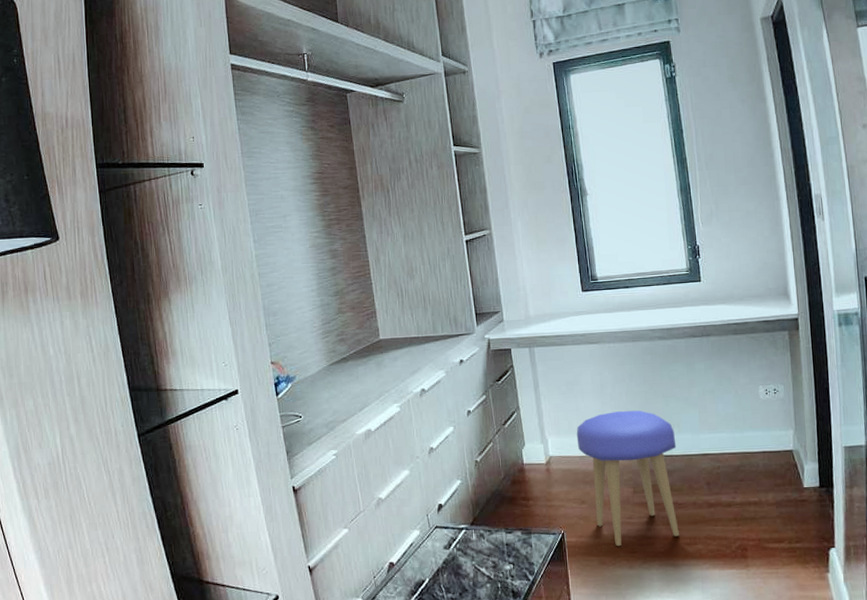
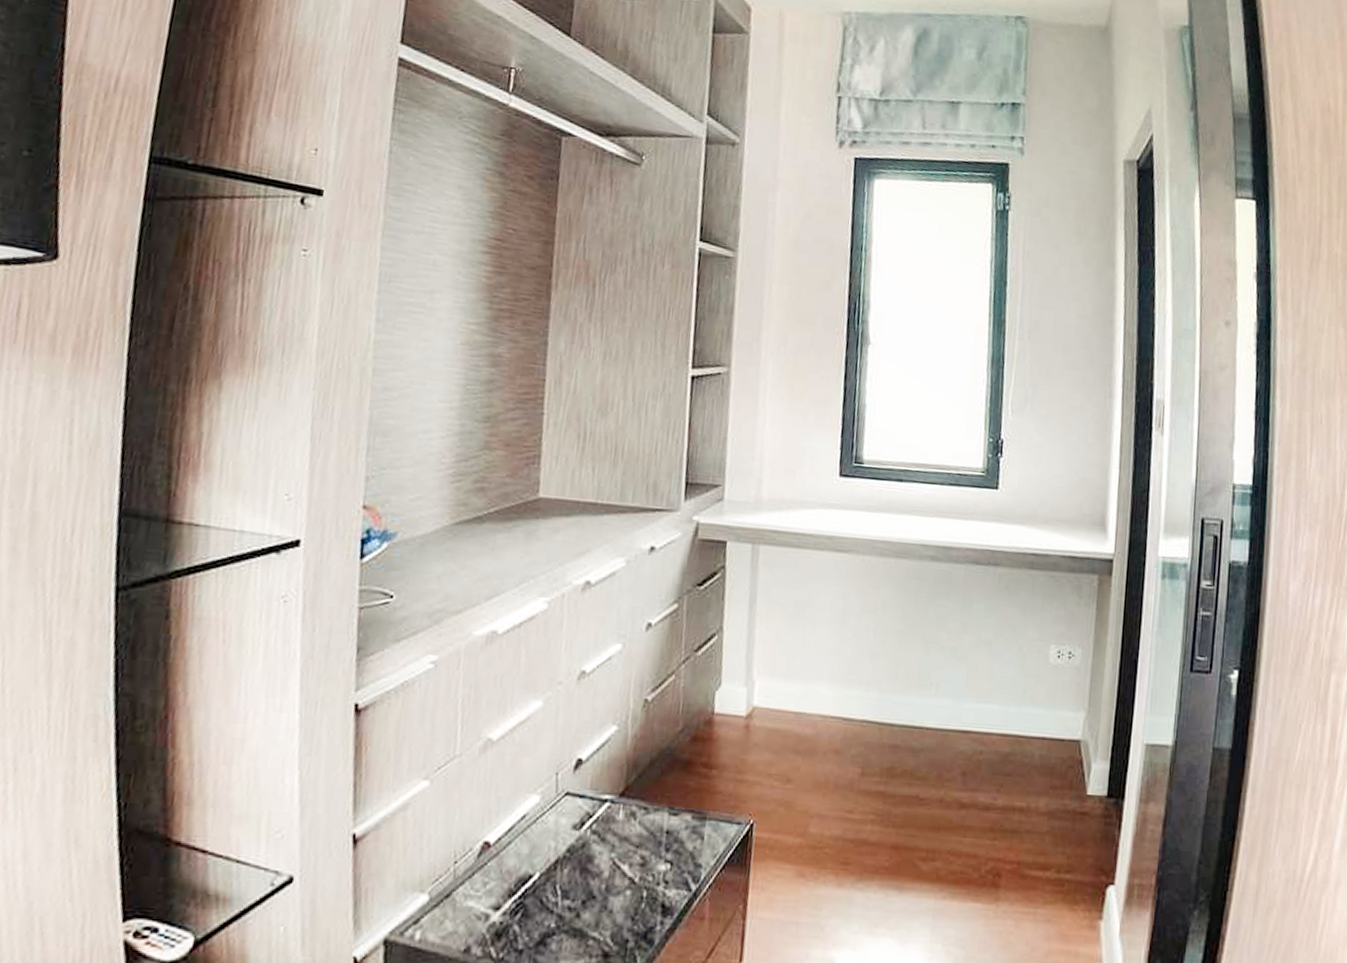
stool: present [576,410,679,547] -> none [795,653,931,853]

